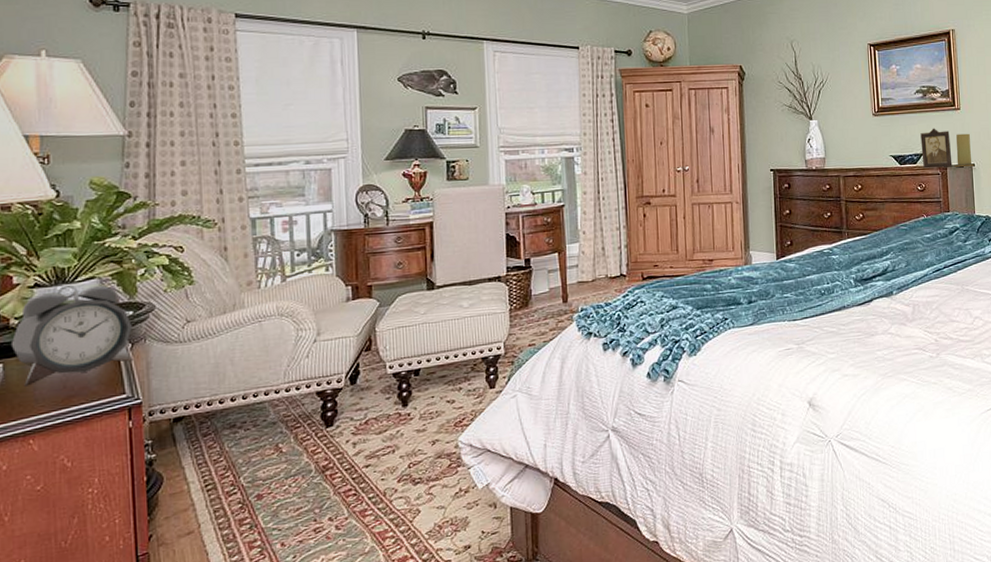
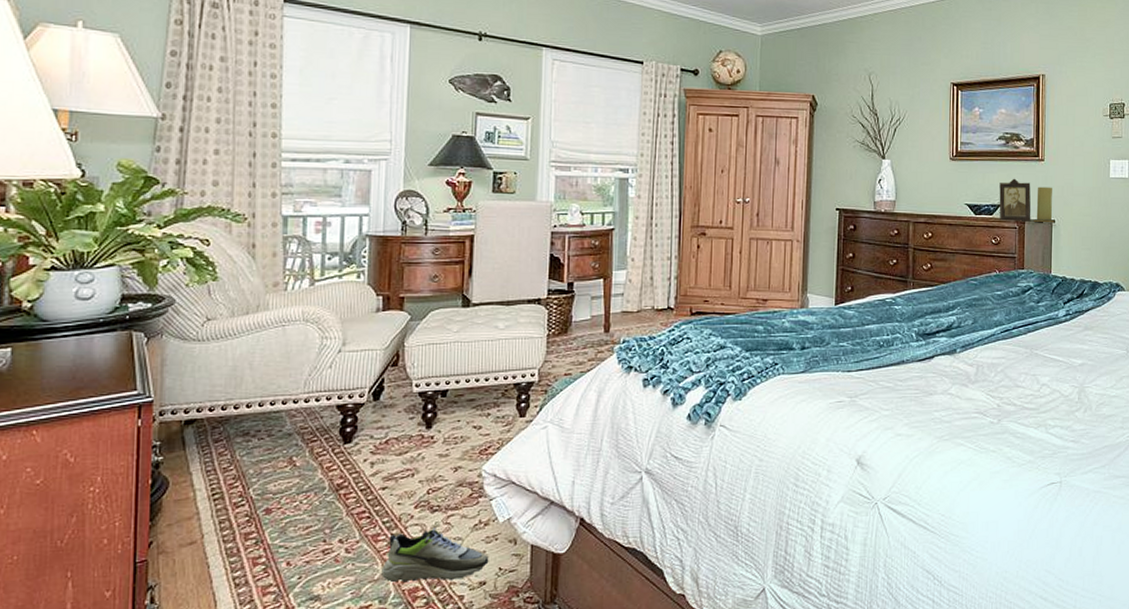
alarm clock: present [10,285,132,386] -> none [21,273,150,374]
shoe: none [371,498,472,554] -> present [381,527,489,583]

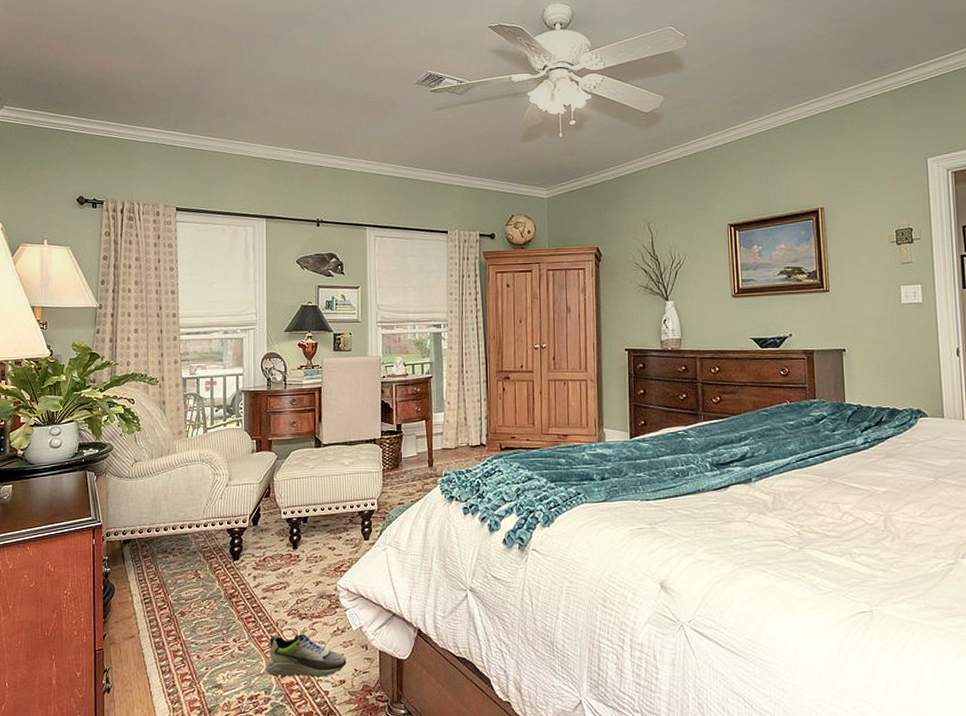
photo frame: present [999,178,1031,222] -> none [784,310,820,353]
candle: present [1034,186,1054,222] -> none [822,316,844,352]

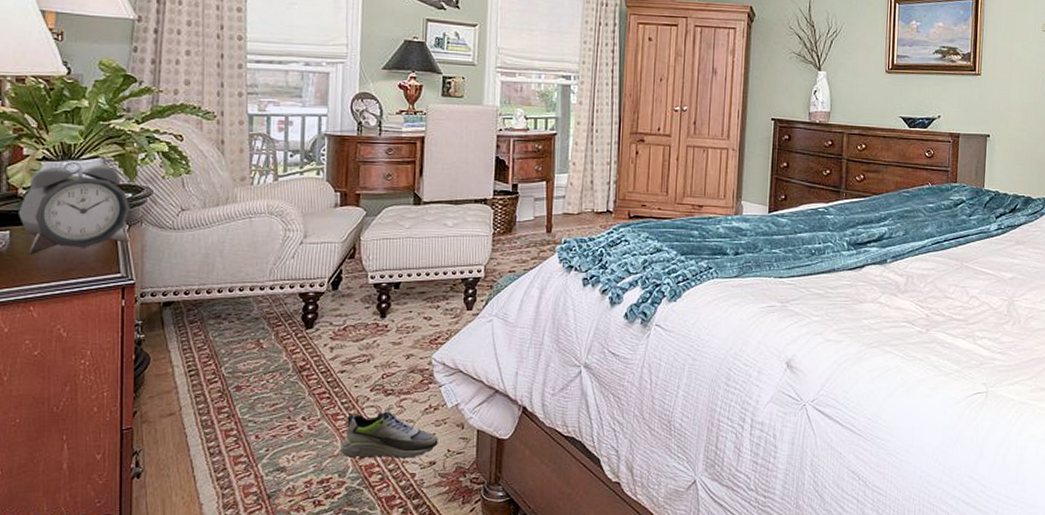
alarm clock: none [17,427,97,504] -> present [18,164,130,255]

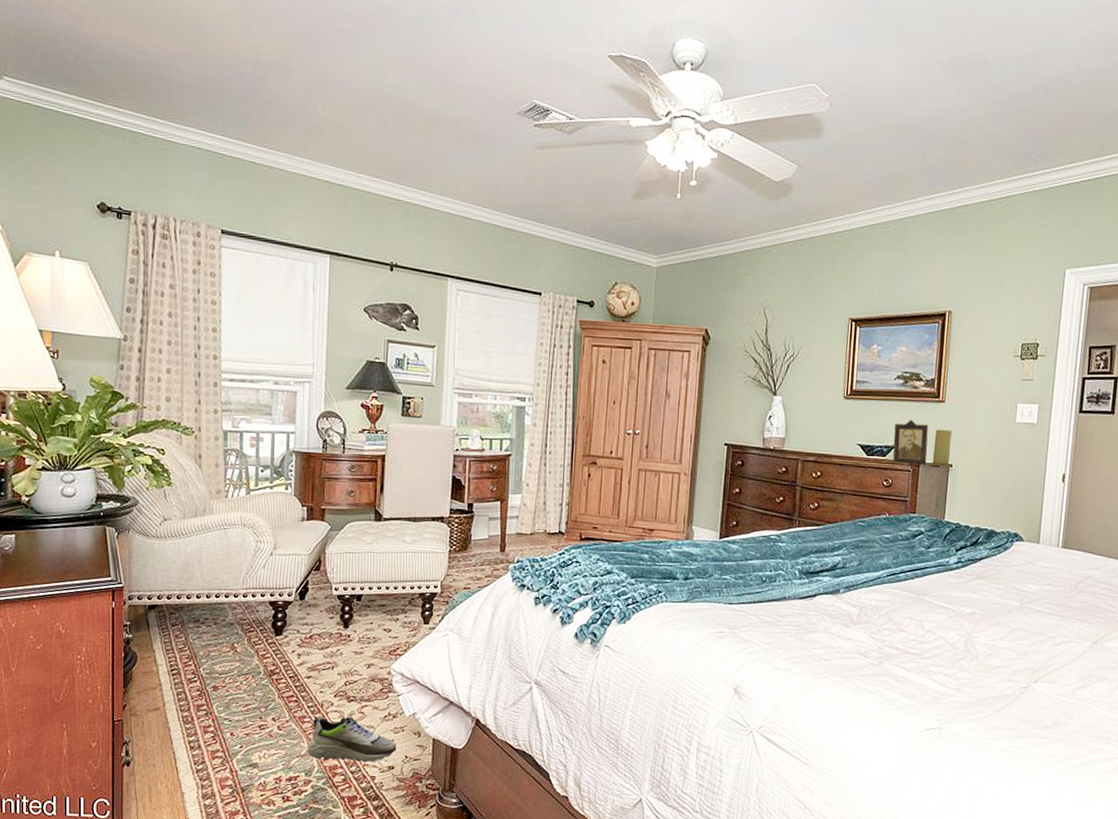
alarm clock: present [18,164,130,255] -> none [22,475,119,557]
photo frame: none [933,92,967,136] -> present [892,419,929,465]
candle: none [968,101,989,137] -> present [929,429,952,466]

